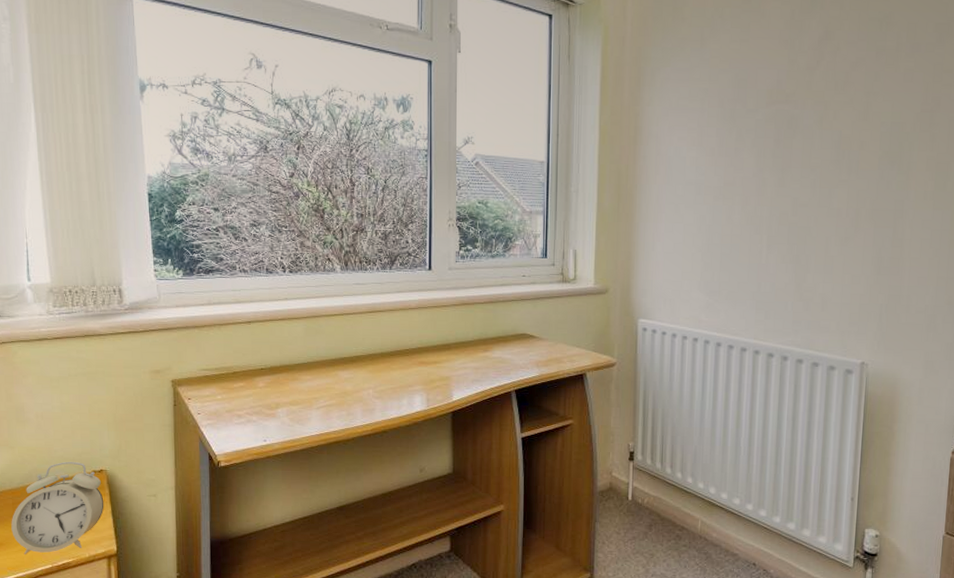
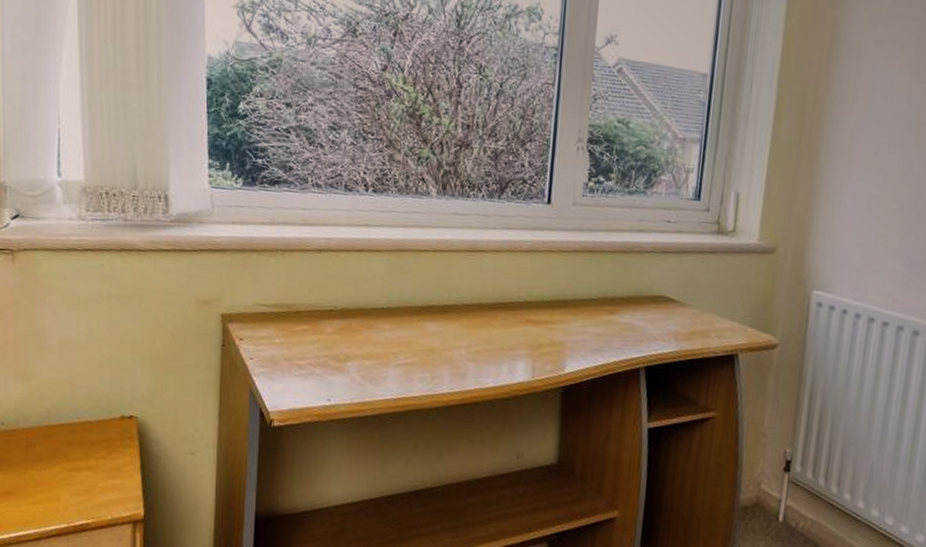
alarm clock: present [11,461,104,554] -> none [23,401,133,510]

